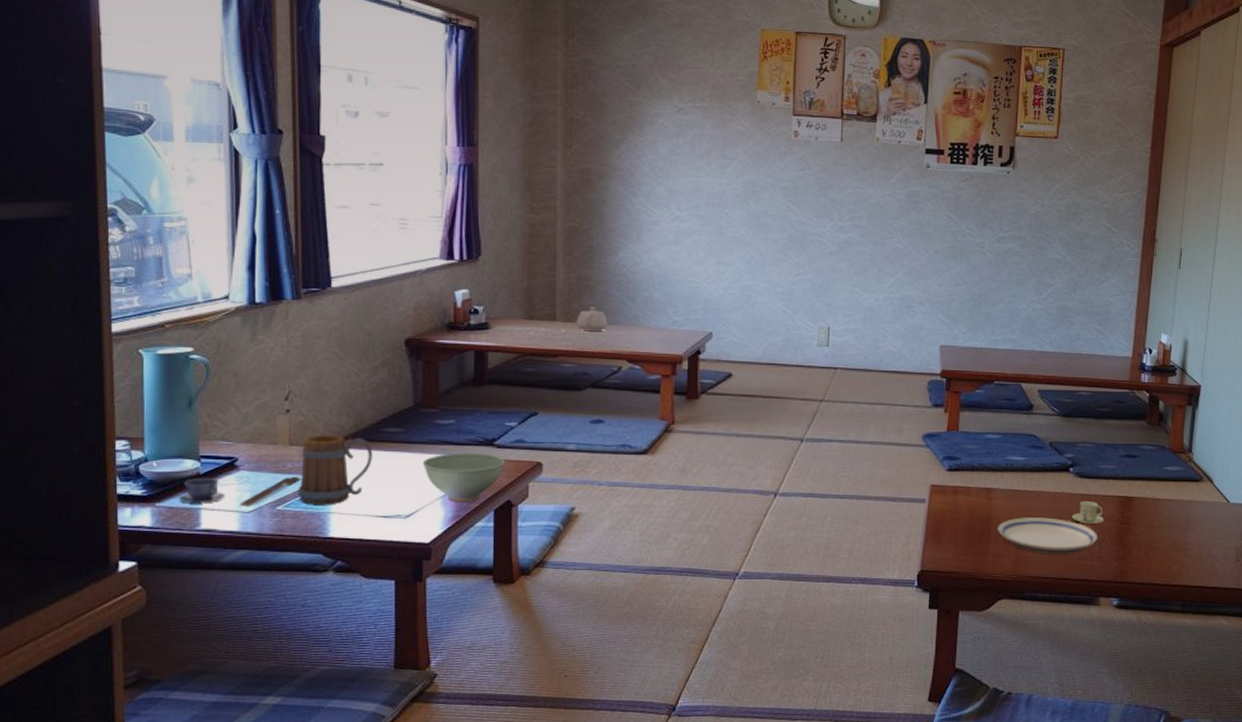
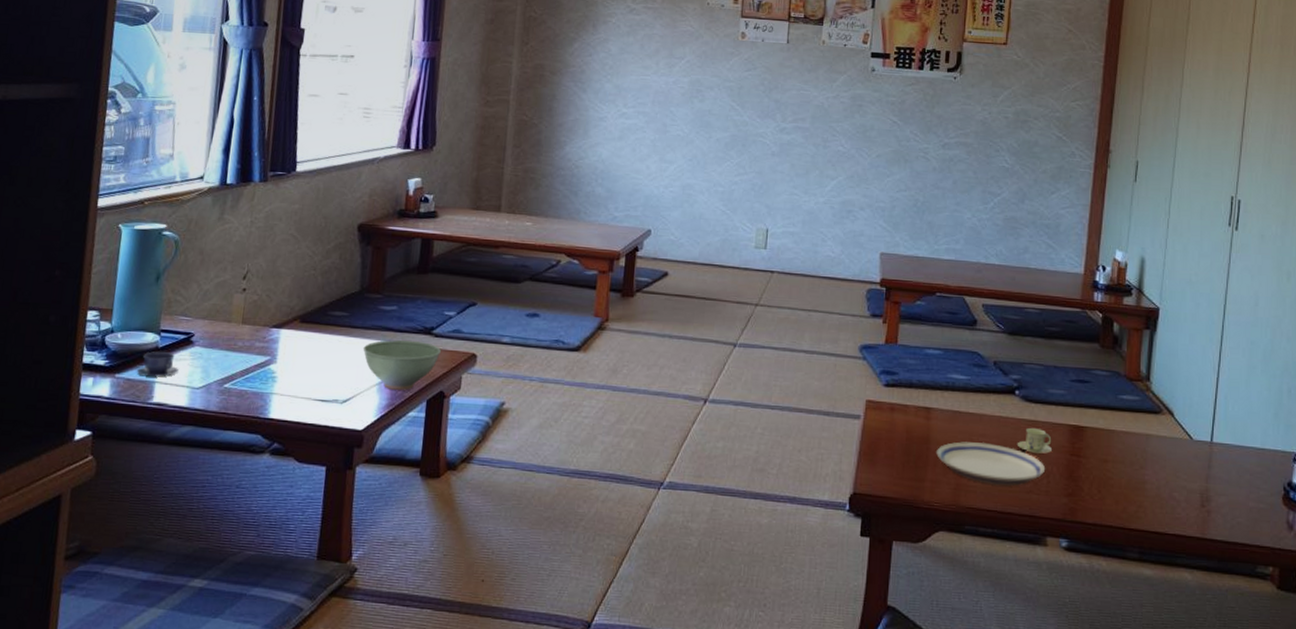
chopsticks: present [239,476,301,507] -> none [190,355,249,383]
beer mug: present [298,435,373,505] -> none [245,315,318,386]
teapot: present [576,306,608,331] -> none [519,199,550,224]

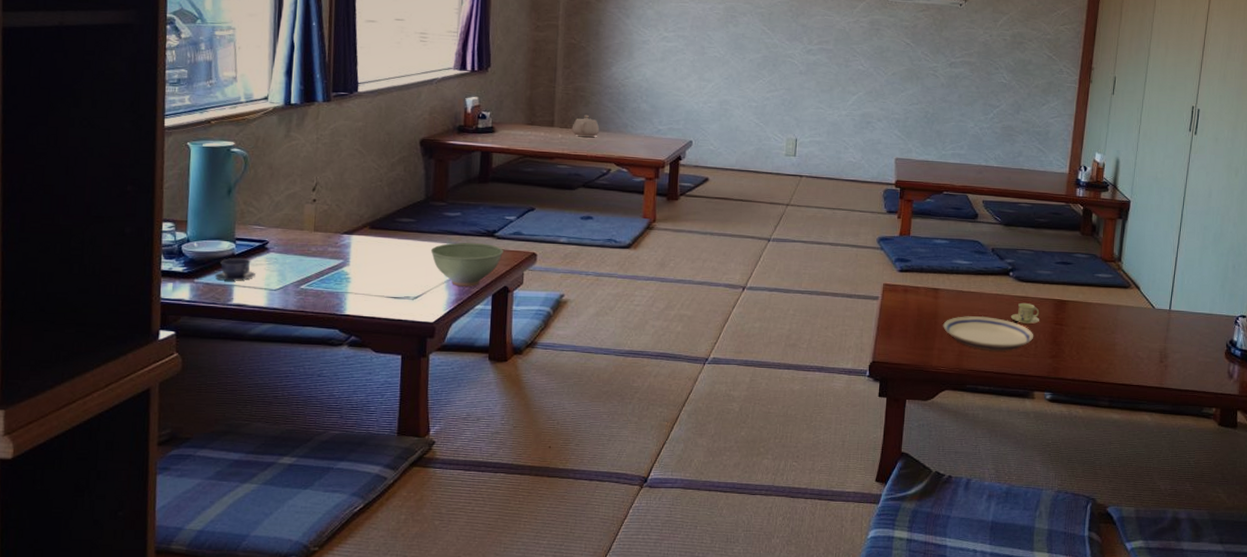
teapot: none [519,199,550,224] -> present [571,114,600,137]

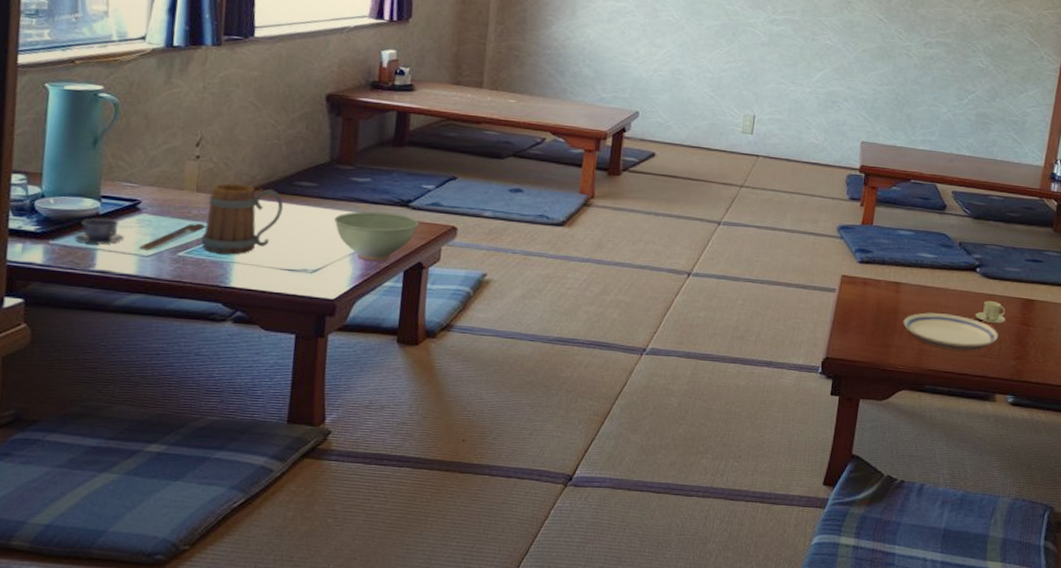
chopsticks: none [267,259,323,285] -> present [138,223,206,250]
beer mug: none [320,223,388,286] -> present [201,183,284,255]
teapot: present [571,114,600,137] -> none [502,76,535,102]

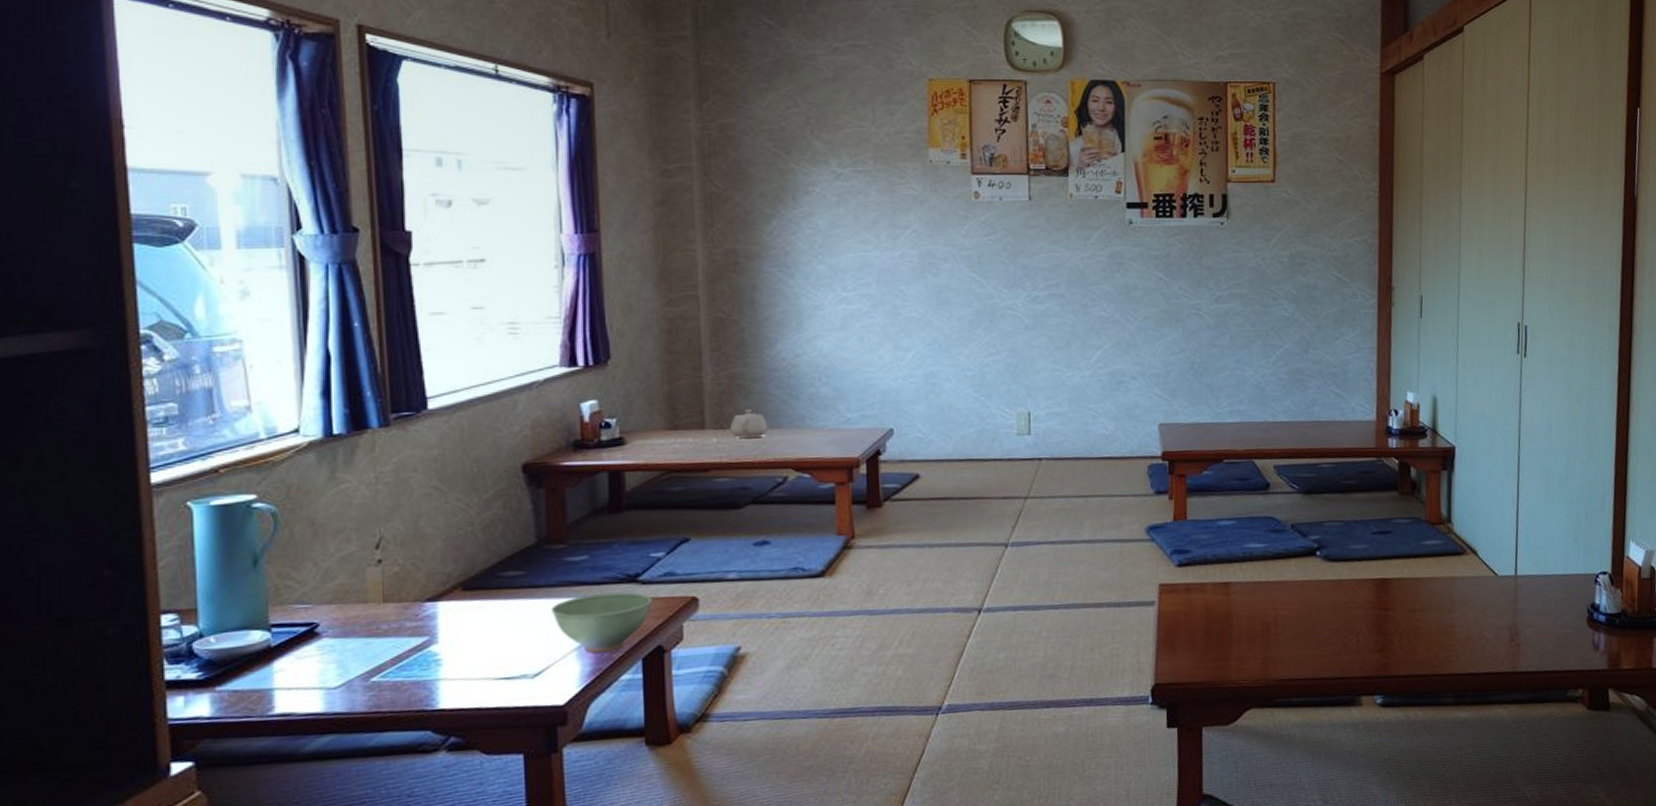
teacup: present [74,217,124,244] -> none [244,649,304,683]
chopsticks: present [138,223,206,250] -> none [322,639,400,681]
beer mug: present [201,183,284,255] -> none [397,585,490,673]
teapot: none [502,76,535,102] -> present [729,408,768,438]
plate: present [903,312,999,351] -> none [1240,610,1354,653]
cup and saucer: present [975,300,1006,323] -> none [1322,587,1359,614]

